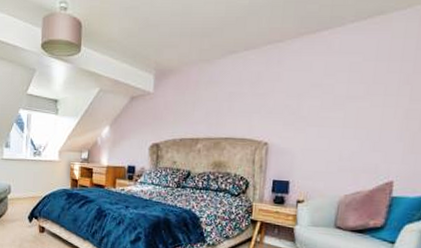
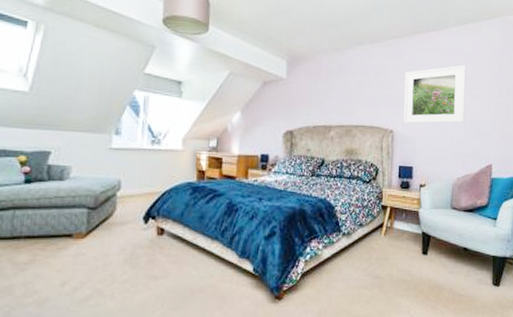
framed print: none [280,67,366,136] -> present [403,65,466,124]

